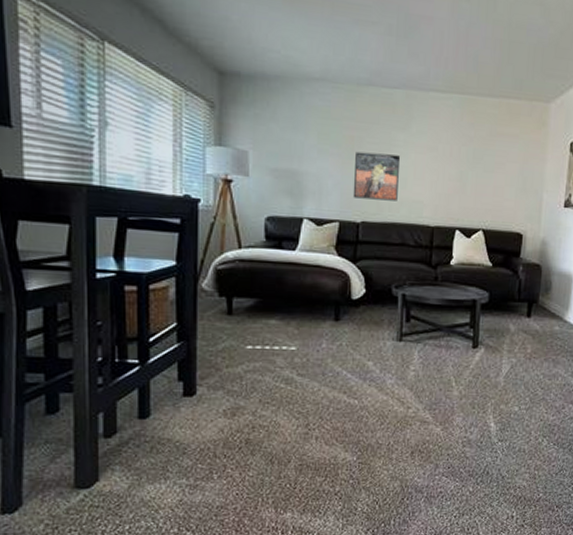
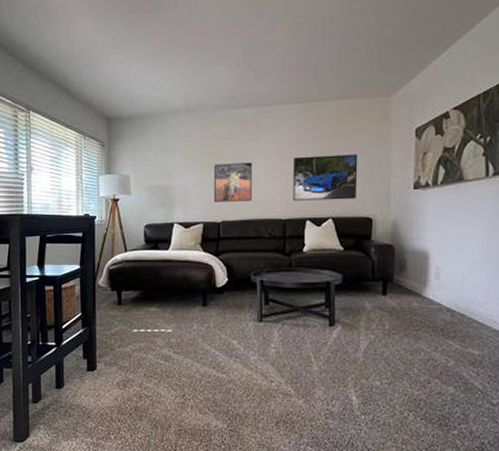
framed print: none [442,156,513,212] -> present [293,154,358,201]

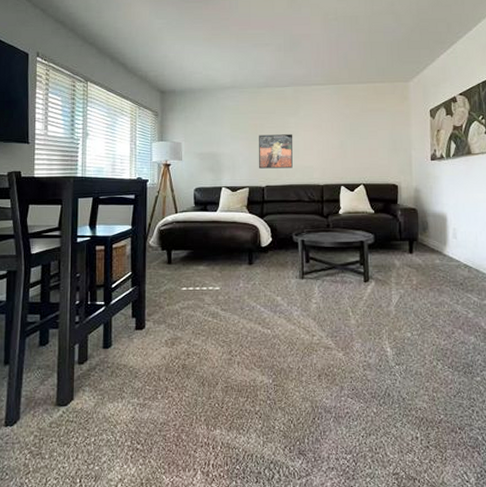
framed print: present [293,154,358,201] -> none [328,129,384,169]

